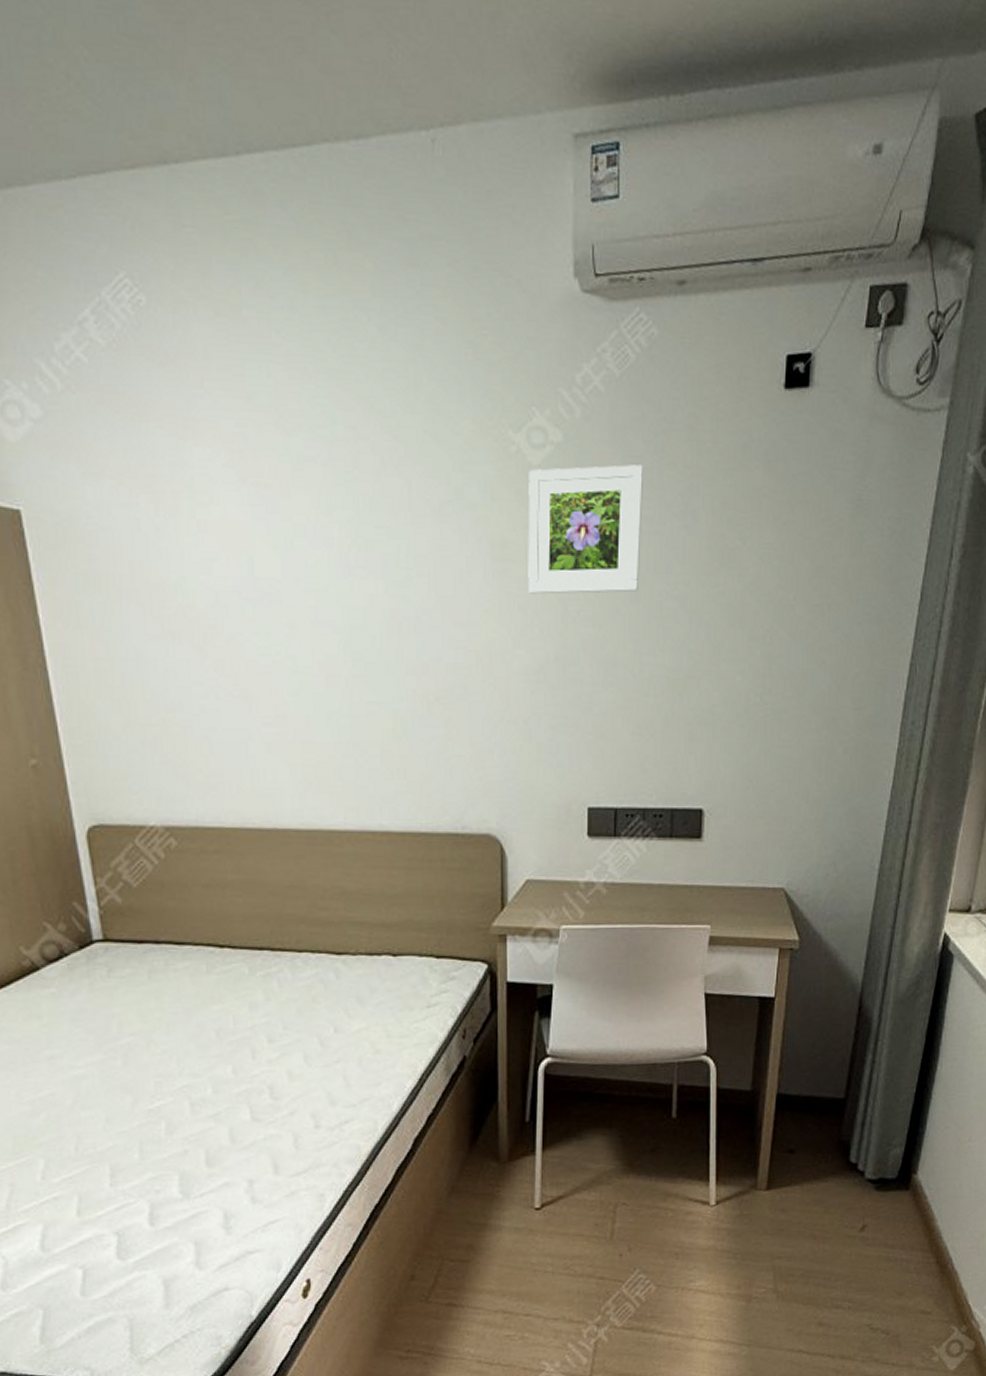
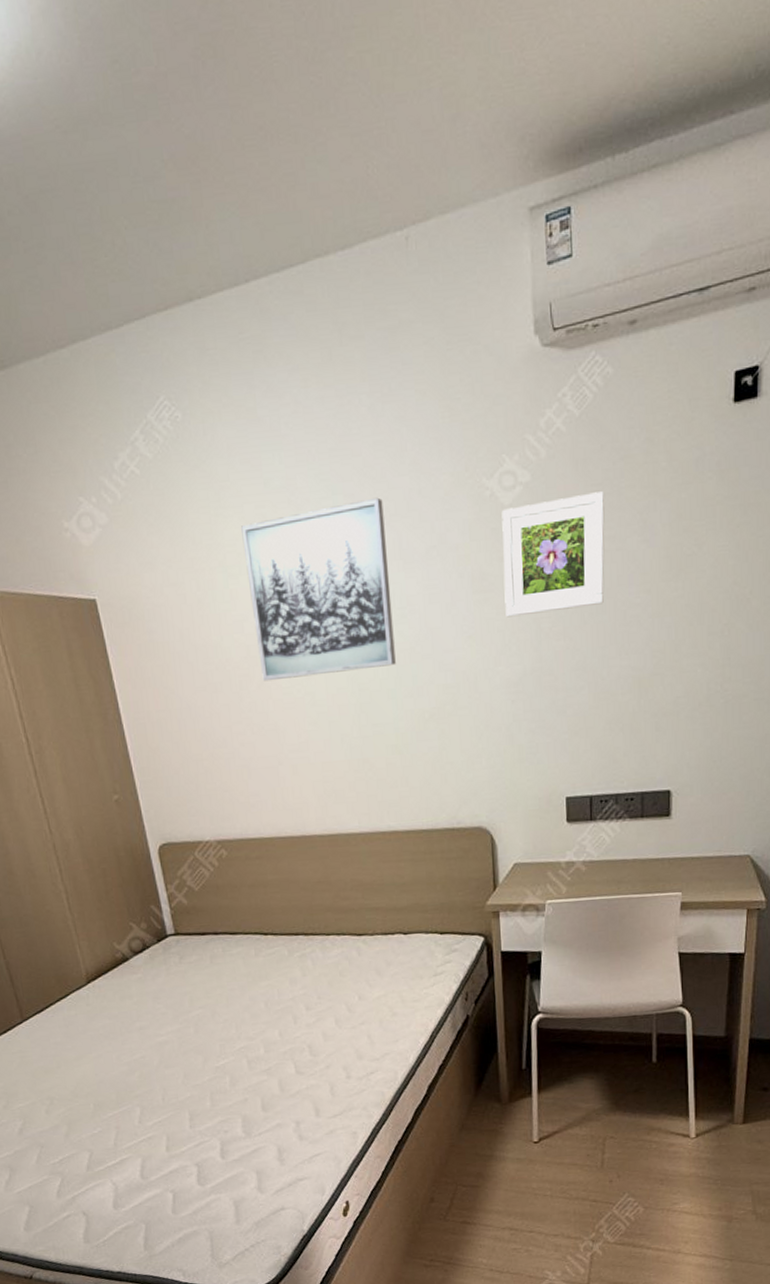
wall art: none [215,434,398,637] -> present [241,497,396,682]

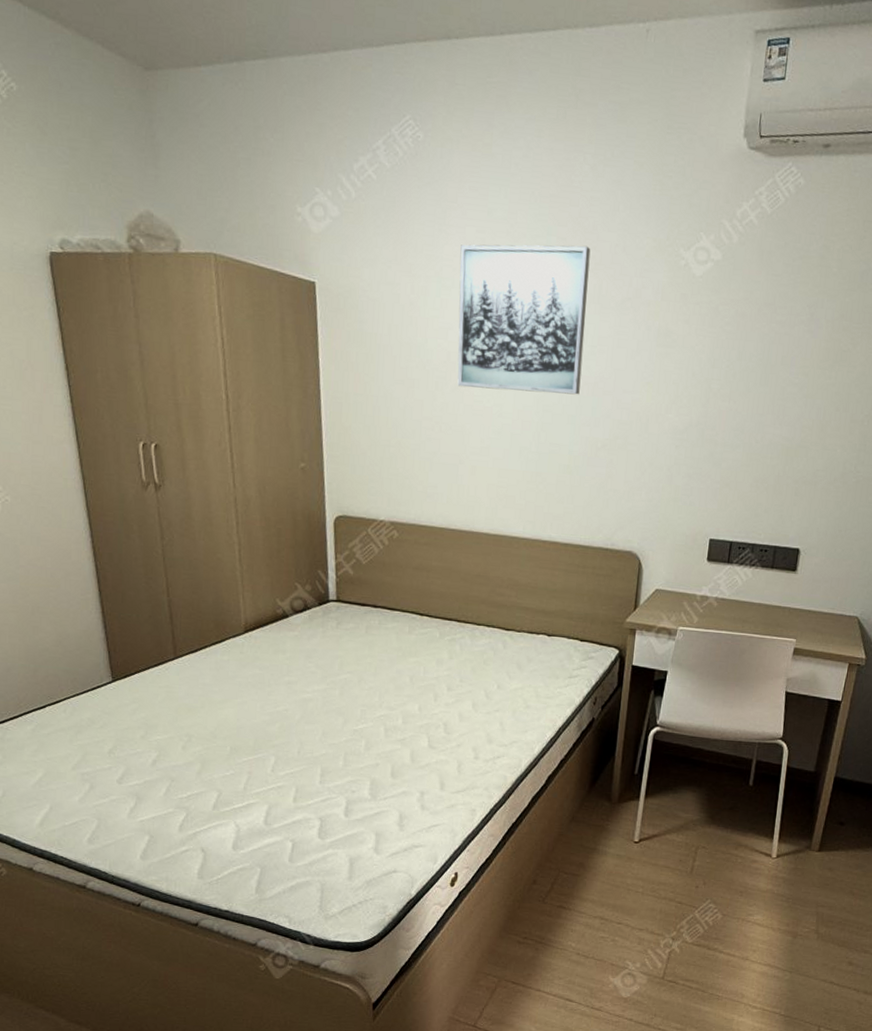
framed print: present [501,491,605,618] -> none [682,279,782,378]

